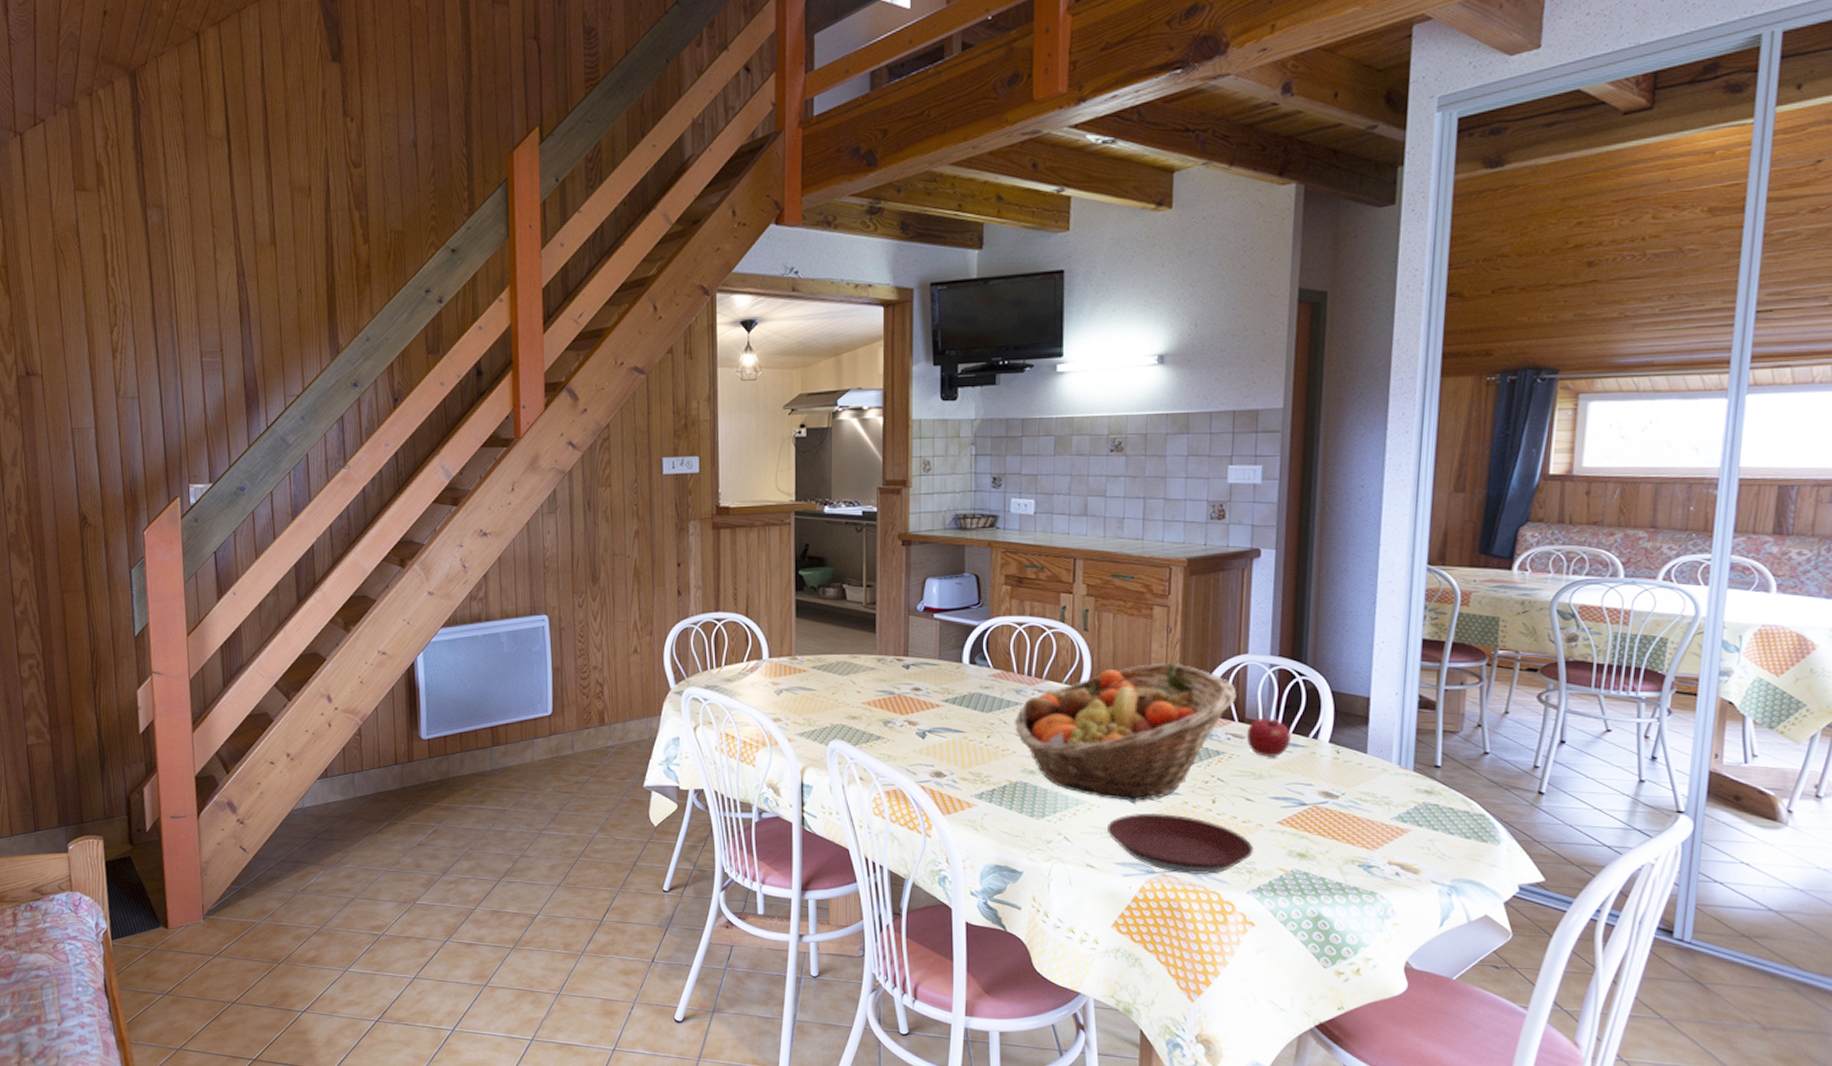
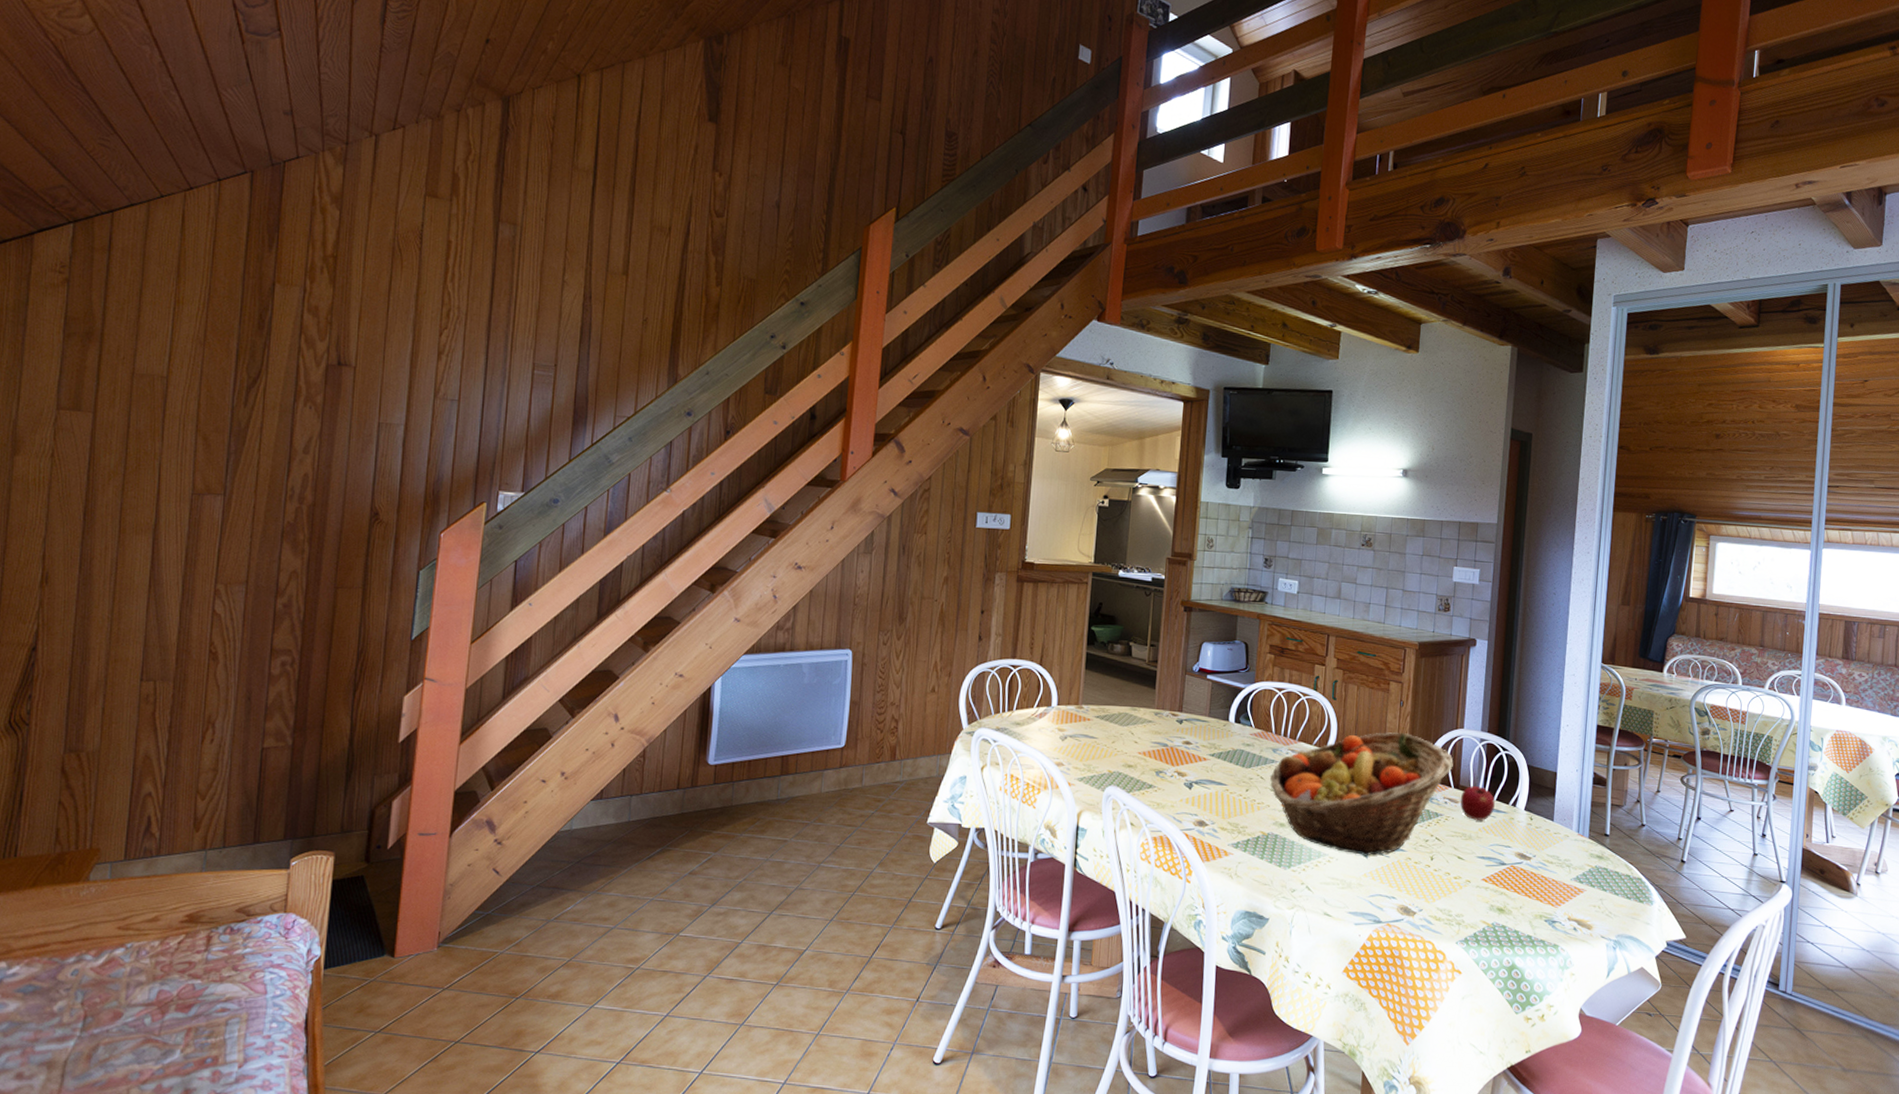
plate: present [1106,814,1255,875] -> none [1342,867,1463,926]

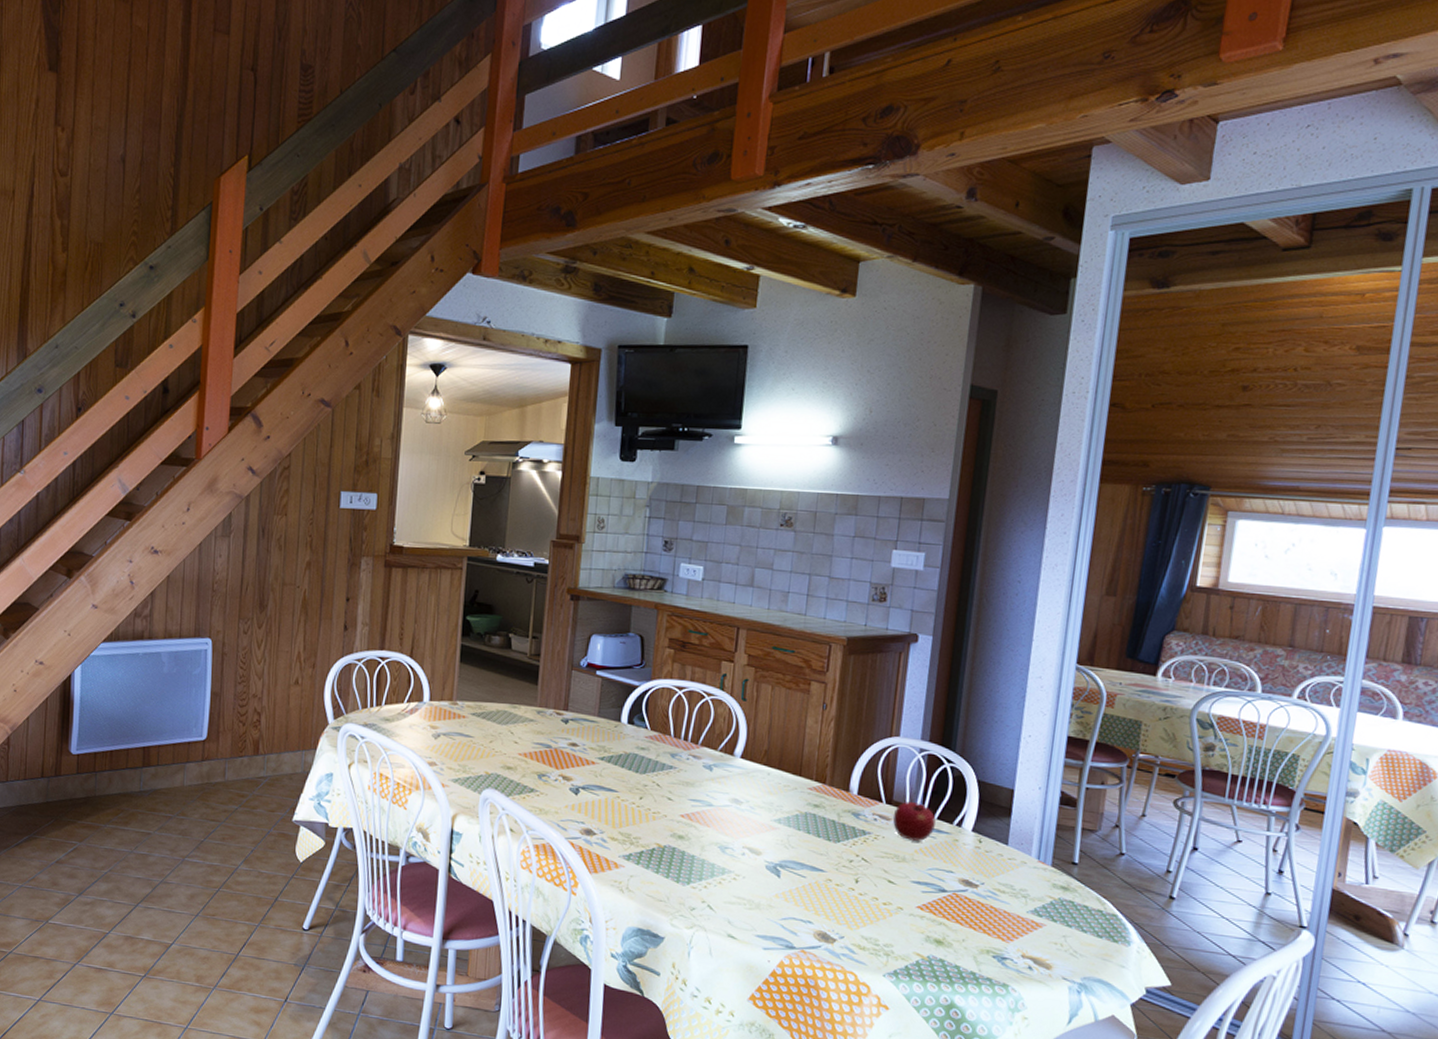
fruit basket: present [1270,732,1454,856] -> none [667,738,886,876]

